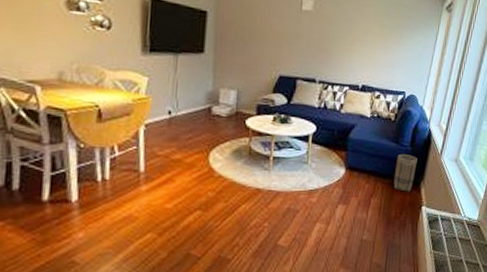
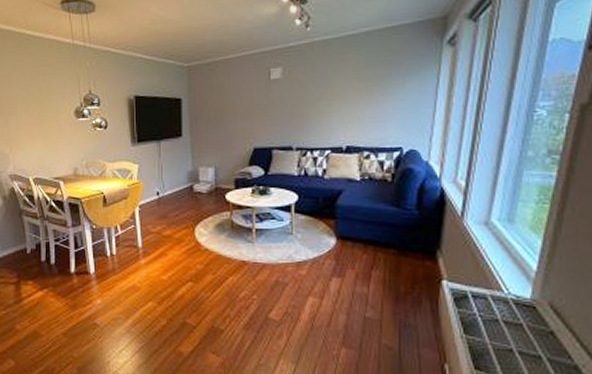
basket: present [393,153,417,192] -> none [398,218,428,263]

